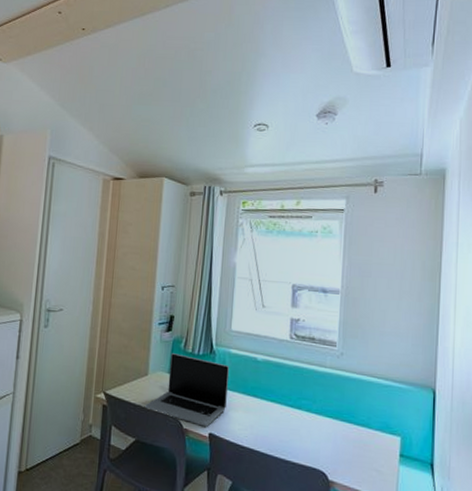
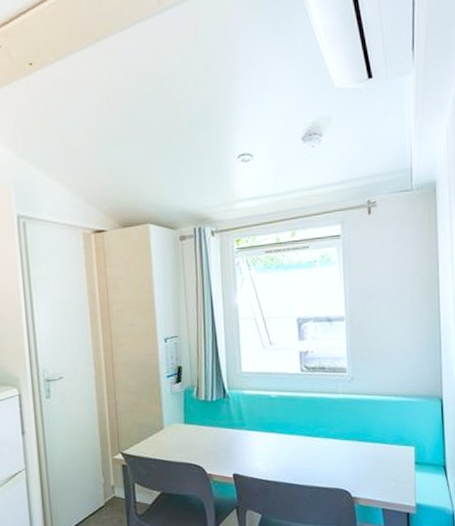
laptop: present [145,353,230,427] -> none [165,403,247,469]

